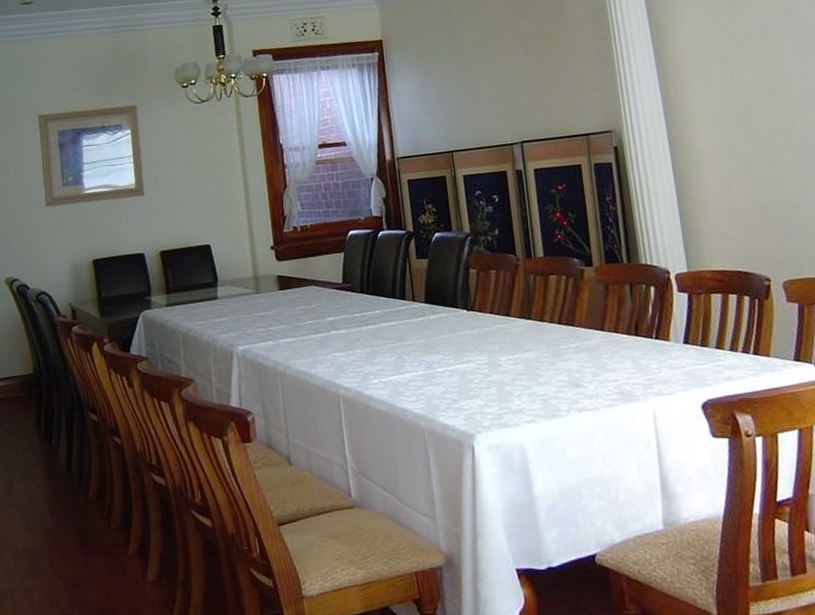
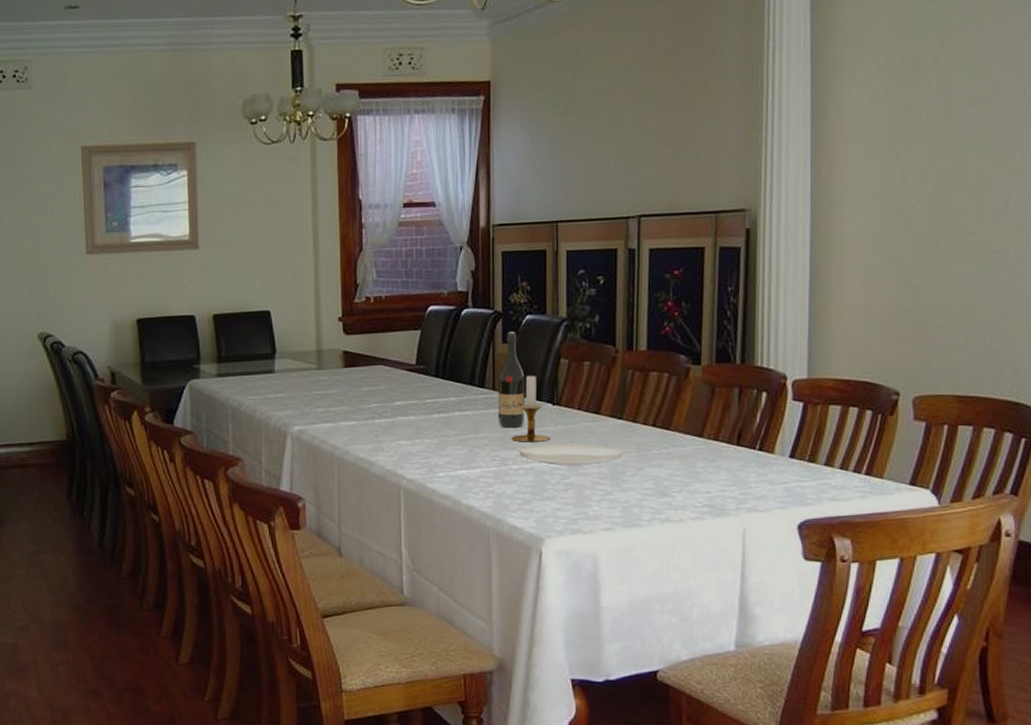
wine bottle: none [416,248,445,335] -> present [497,332,526,428]
candlestick: none [434,286,469,347] -> present [511,376,550,442]
plate: none [443,344,537,366] -> present [519,444,624,467]

